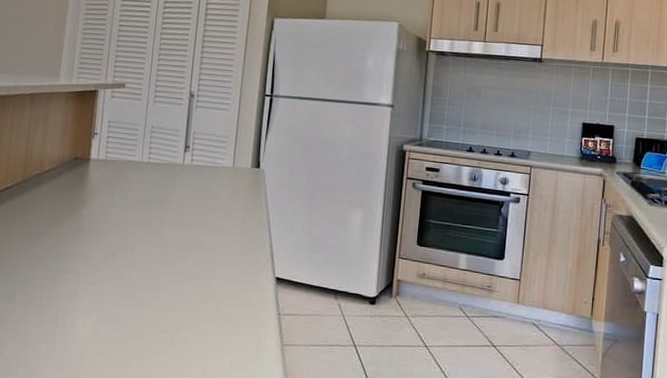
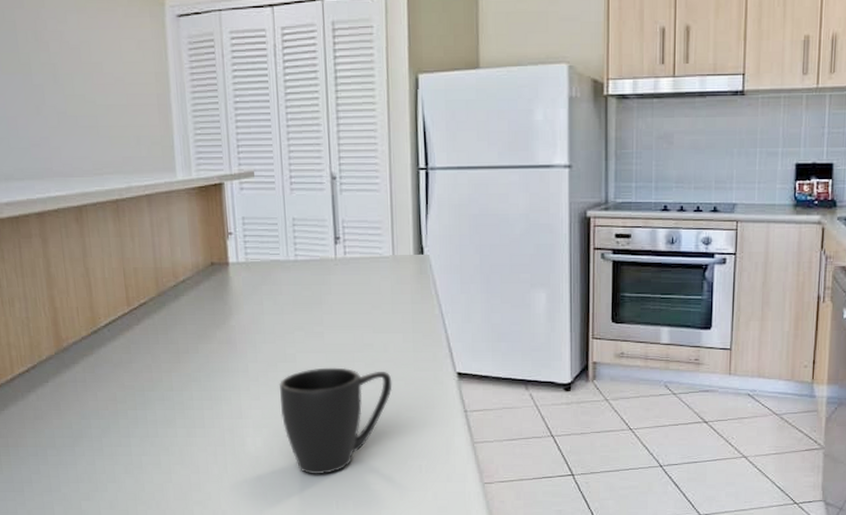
mug: none [112,261,217,362] -> present [279,367,393,475]

